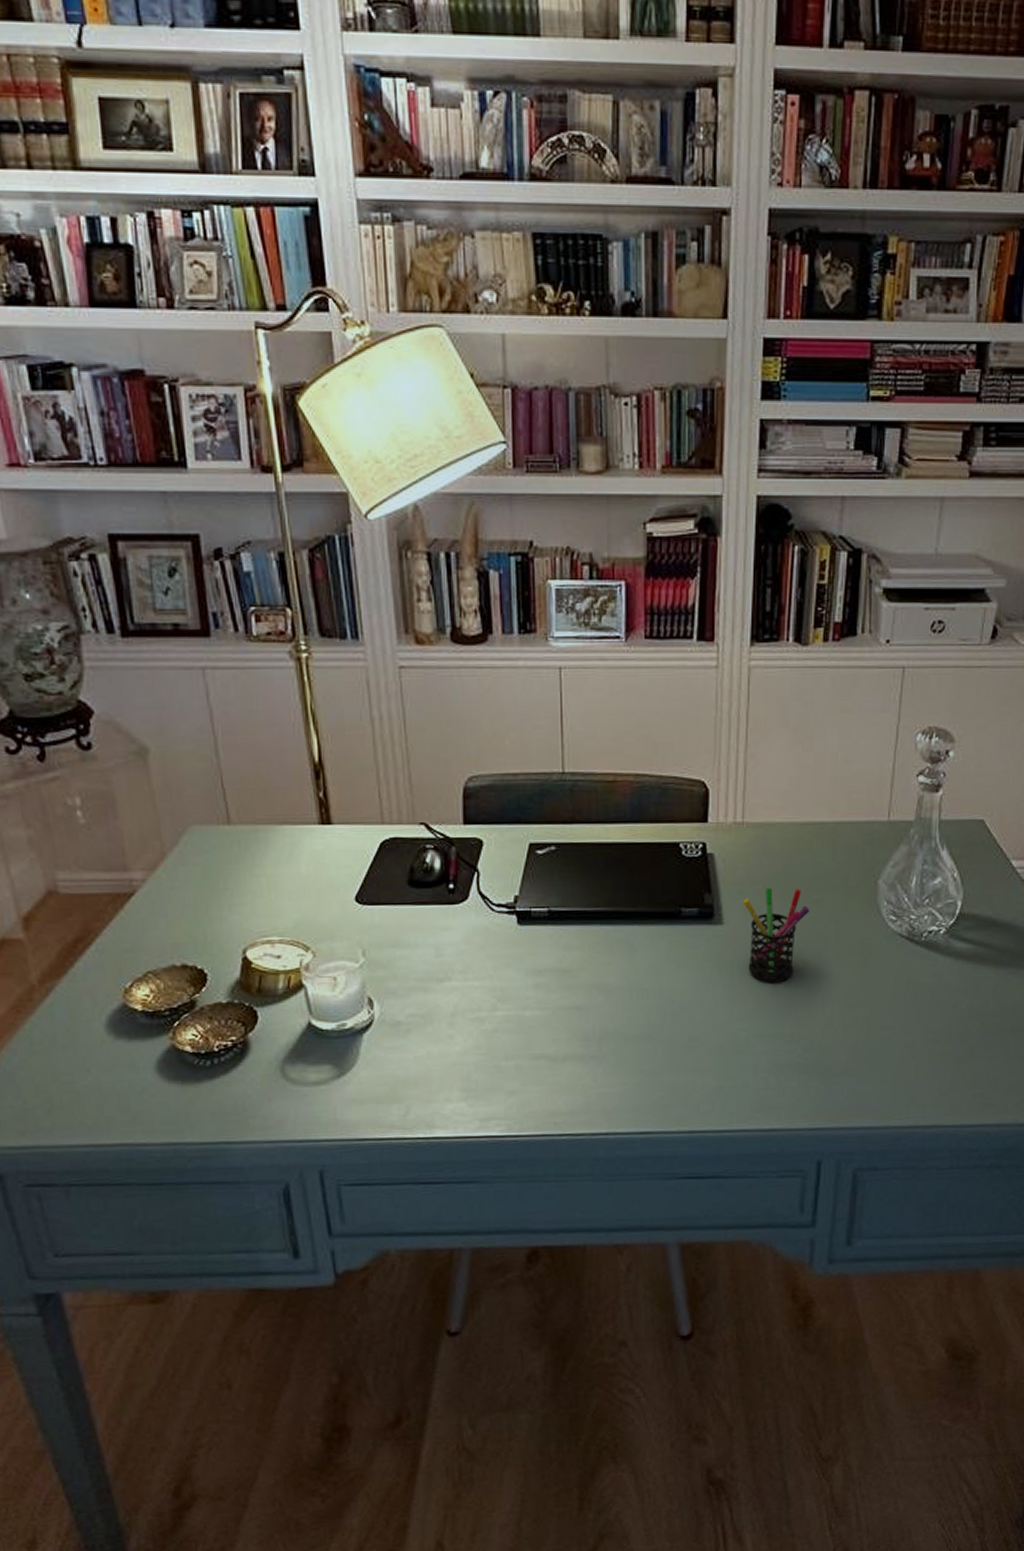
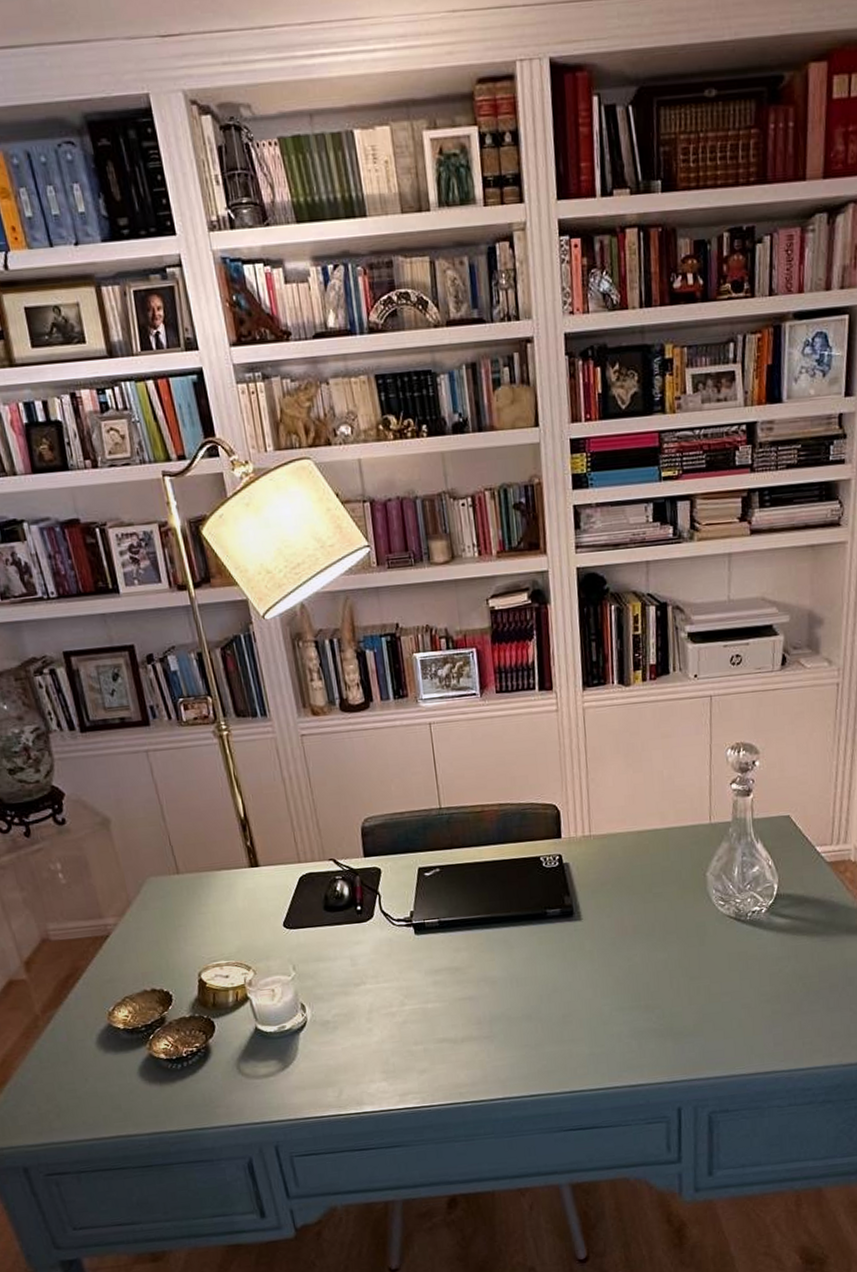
pen holder: present [742,888,810,983] -> none [596,885,652,965]

